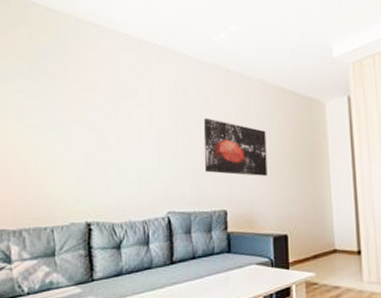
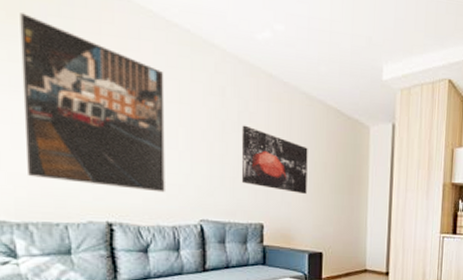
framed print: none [25,55,137,190] -> present [20,13,165,193]

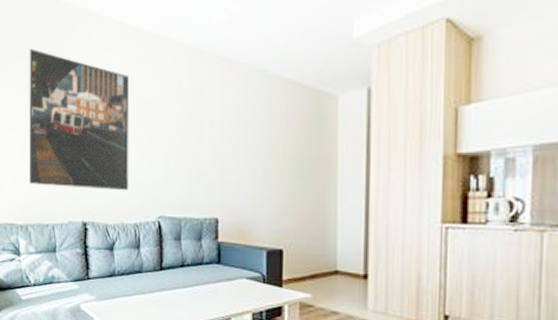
wall art: present [241,125,308,194] -> none [196,115,265,182]

